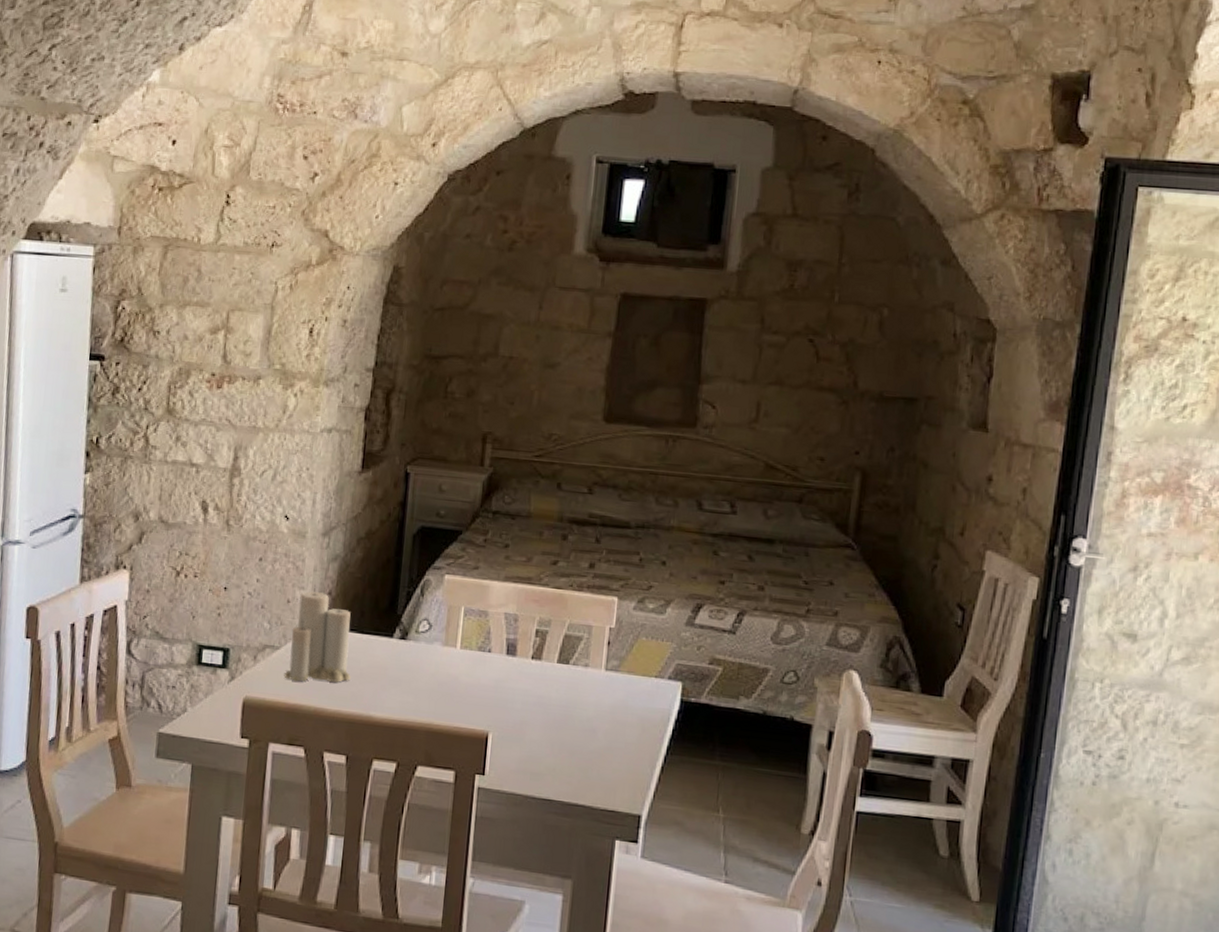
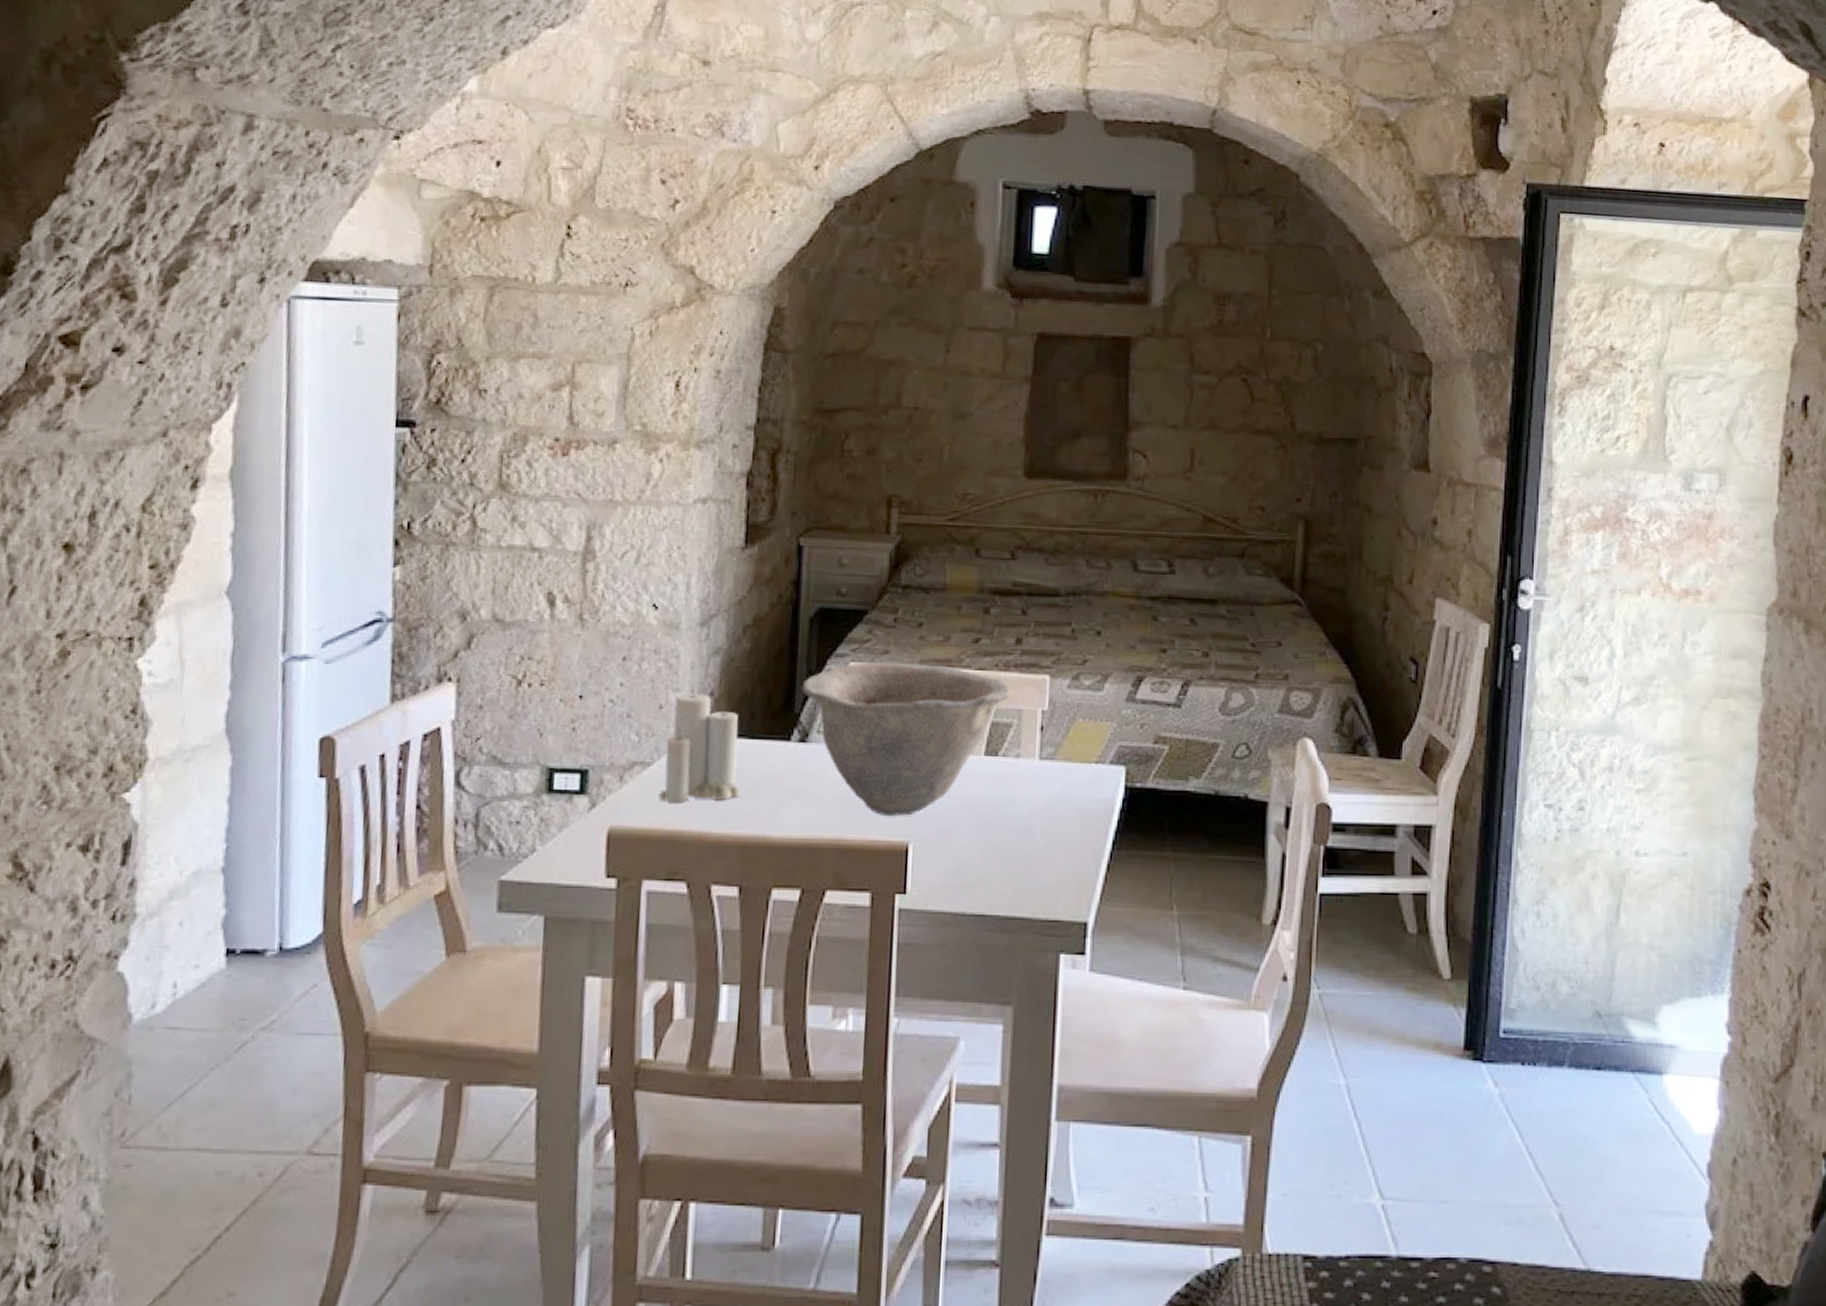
bowl: none [404,575,583,709] -> present [802,661,1011,817]

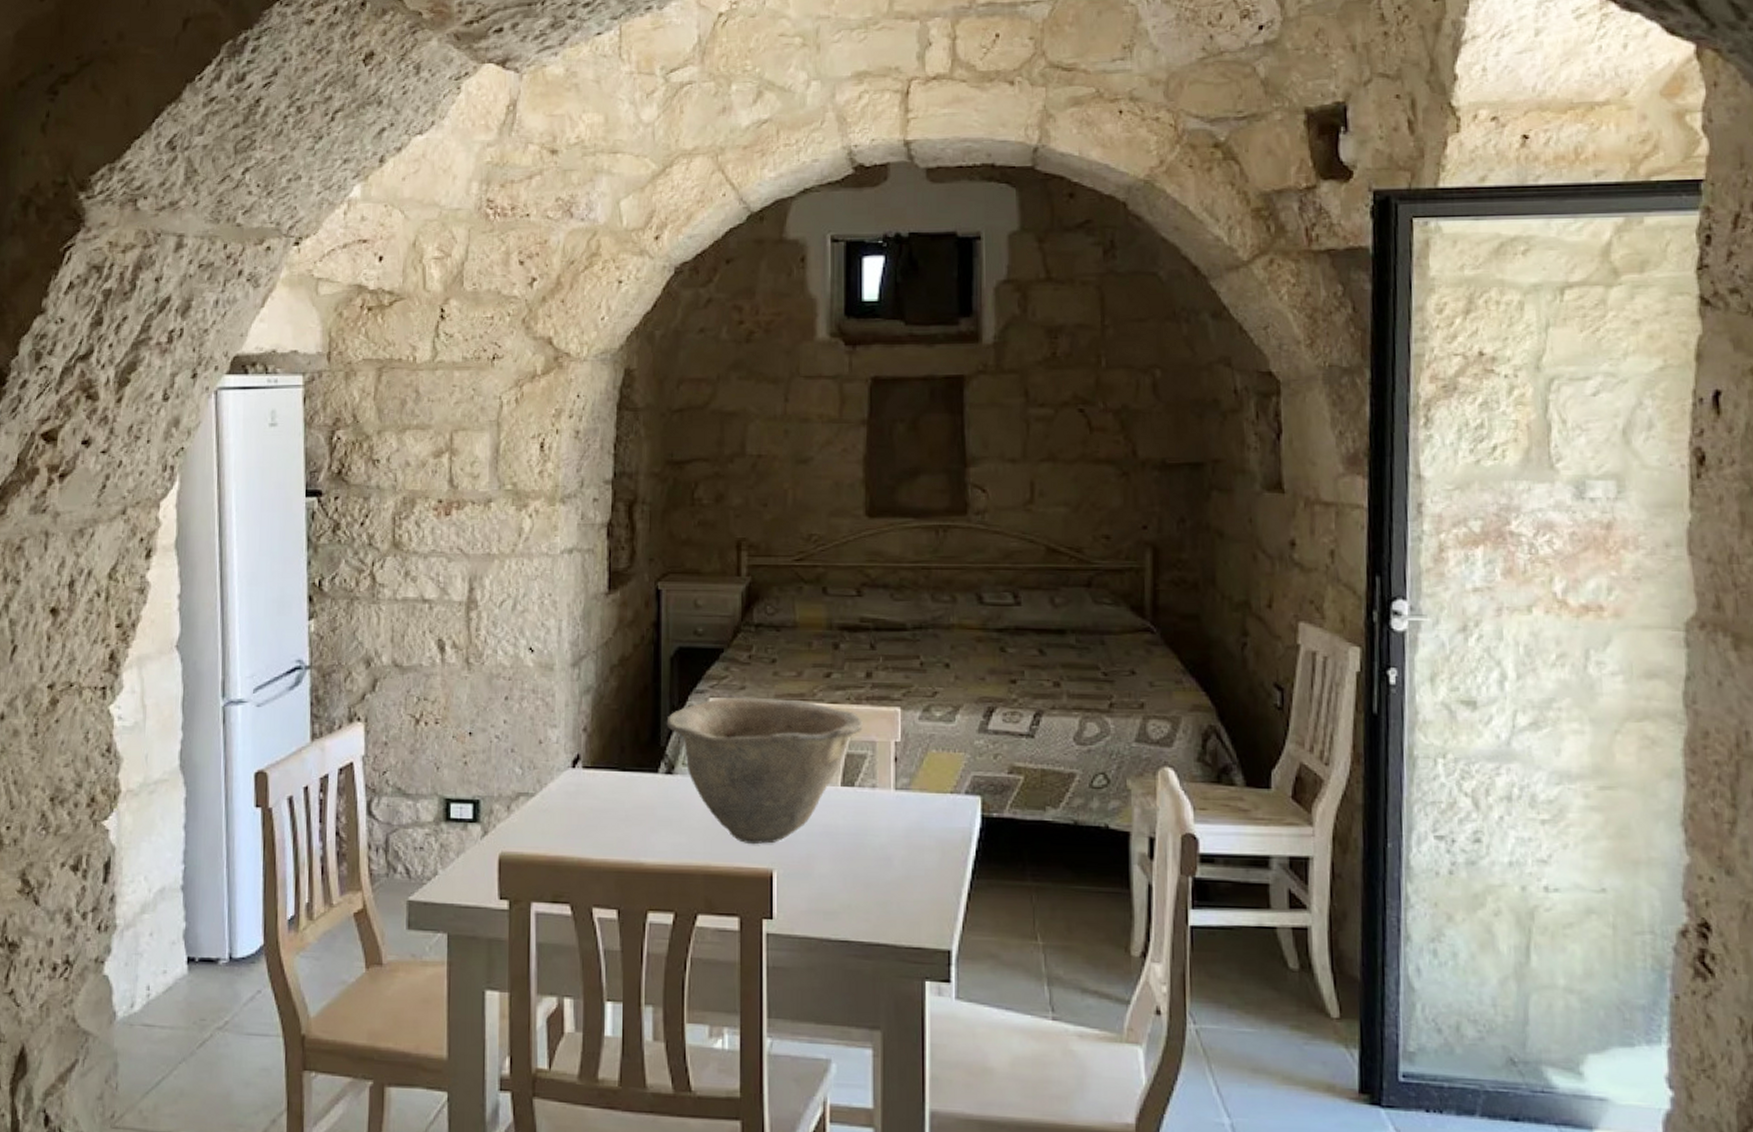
candle: present [658,684,741,803] -> none [541,721,615,831]

